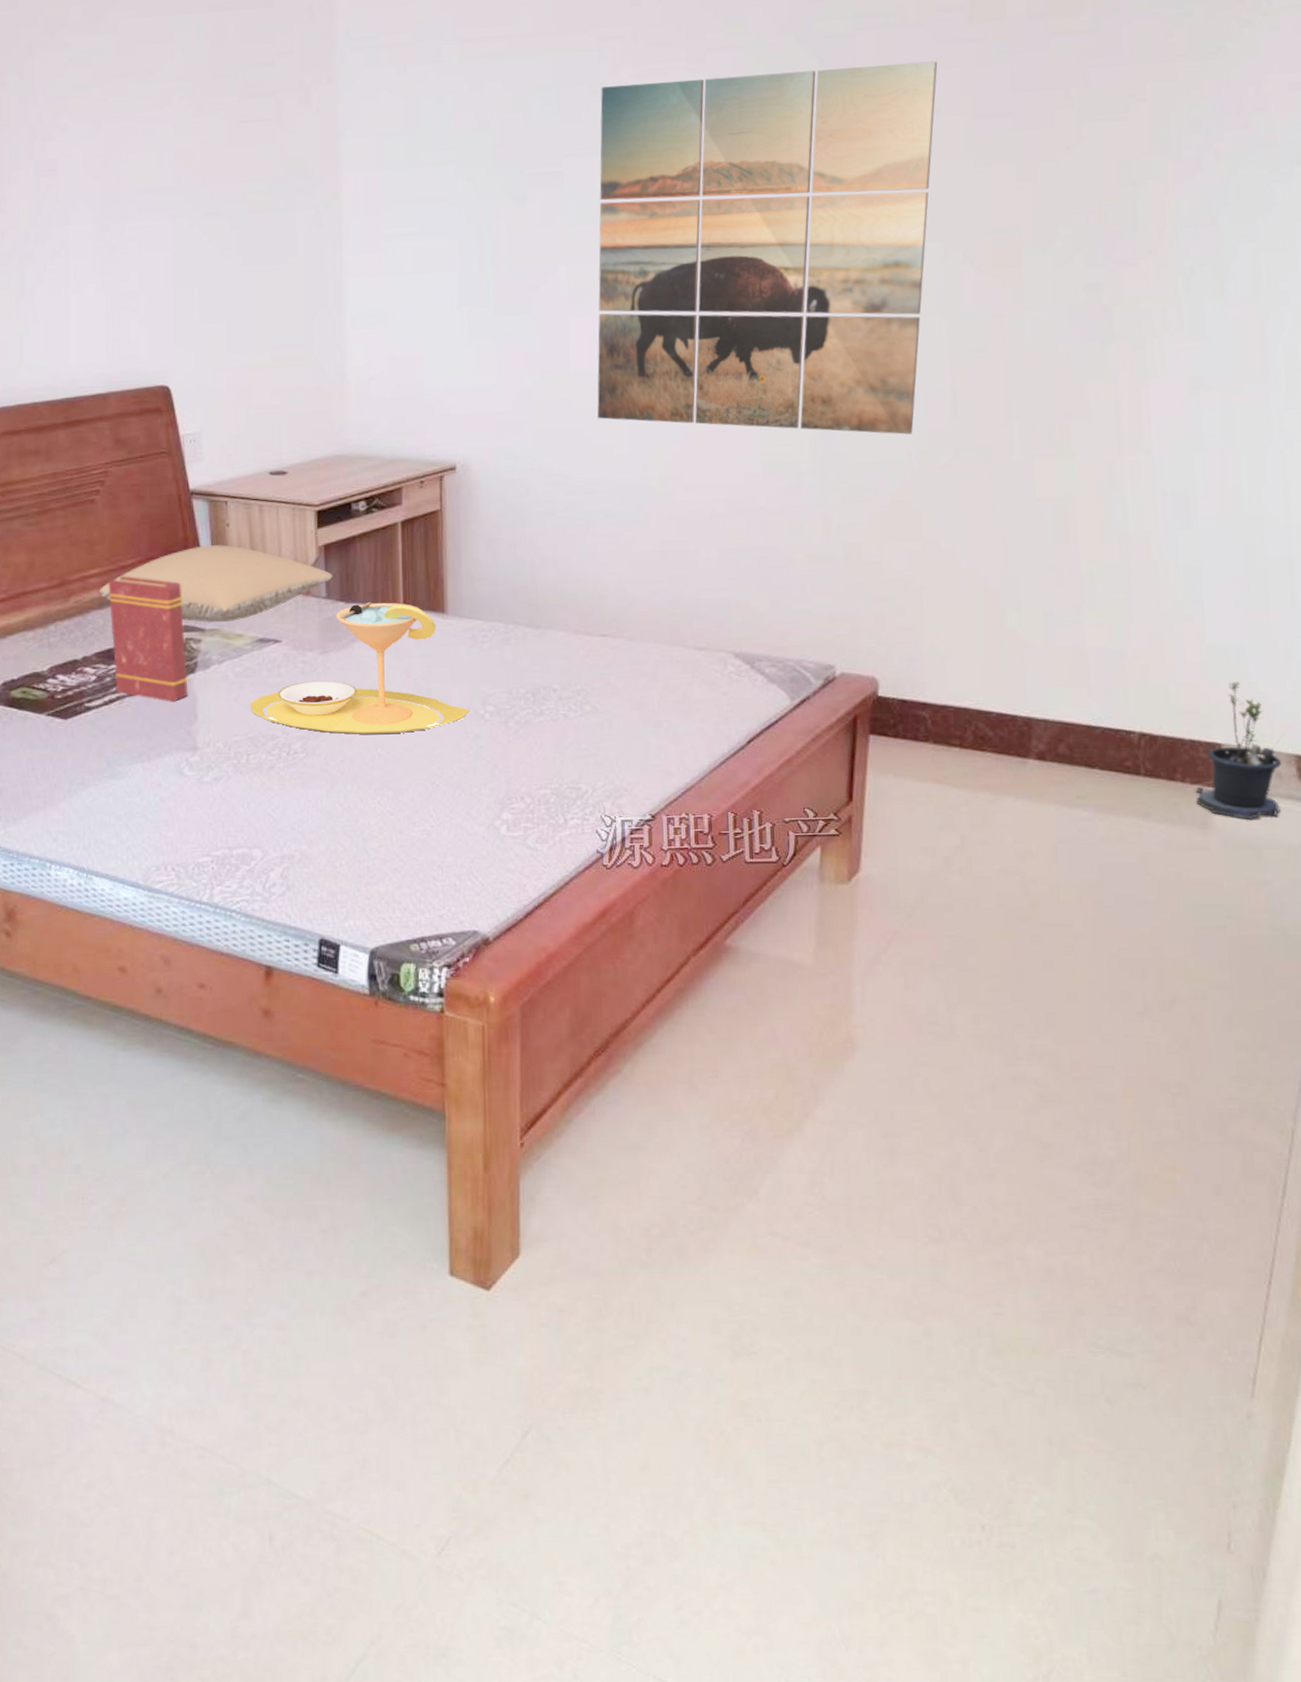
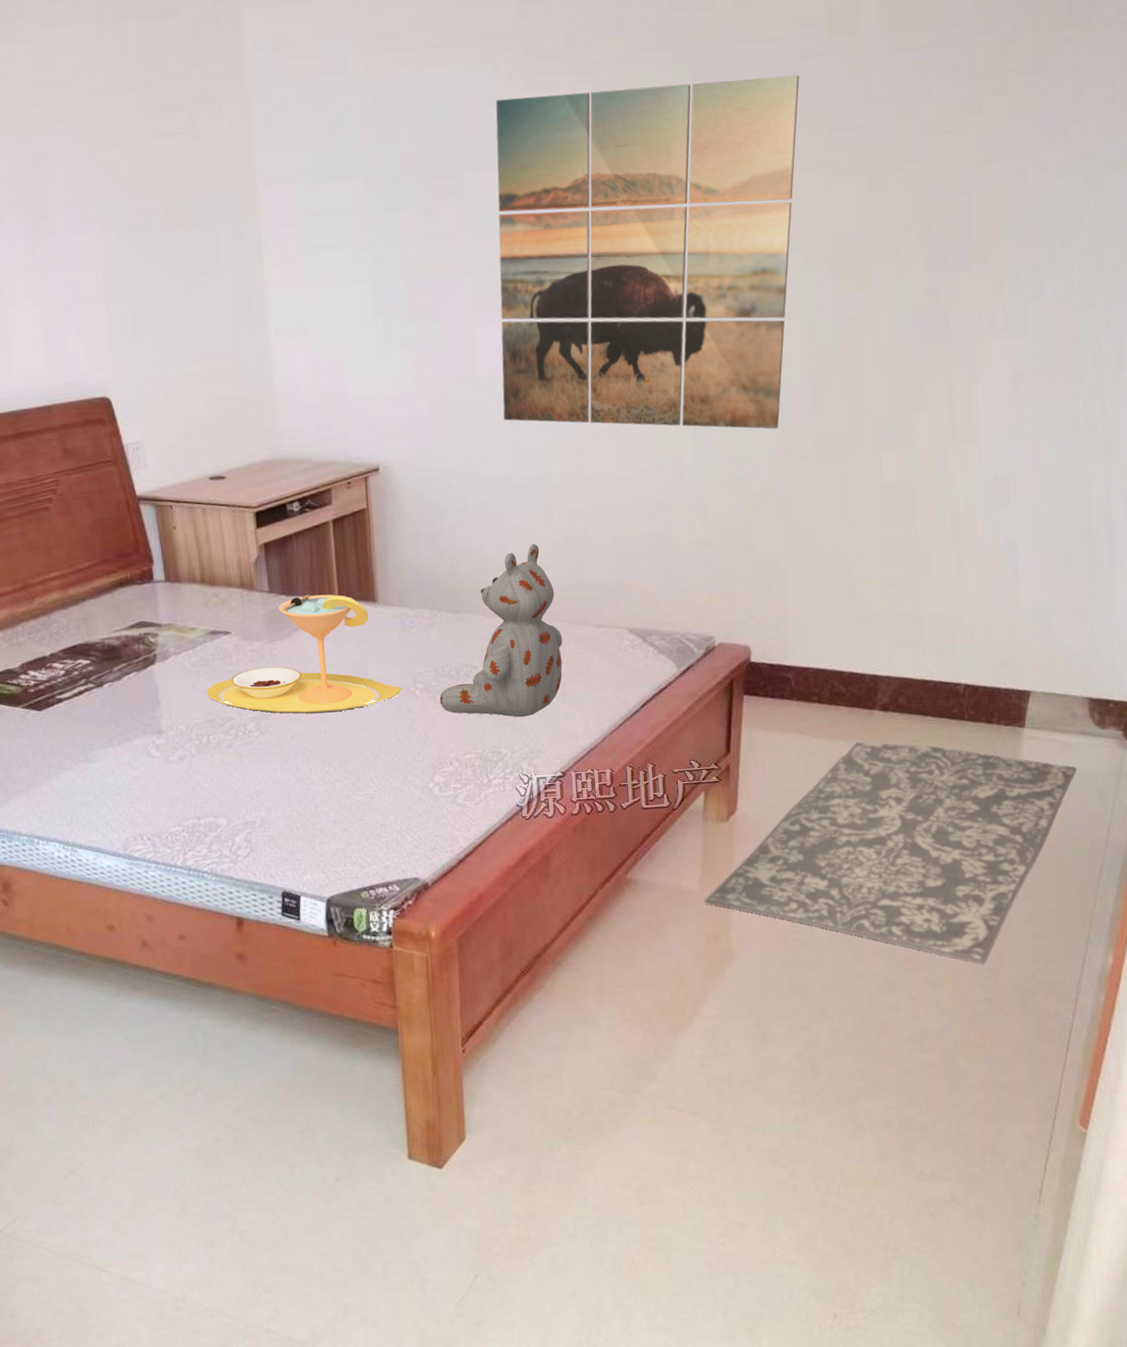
pillow: present [99,545,333,623] -> none [60,546,274,619]
book: present [108,576,189,702] -> none [68,578,150,692]
stuffed bear: none [512,553,657,750] -> present [439,543,563,718]
rug: none [819,795,1285,1077] -> present [704,741,1078,964]
potted plant: present [1195,682,1282,820] -> none [1008,638,1078,753]

